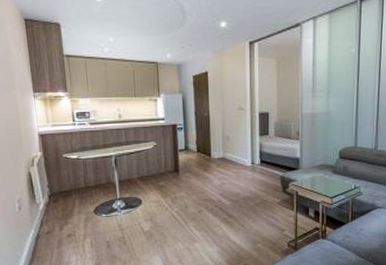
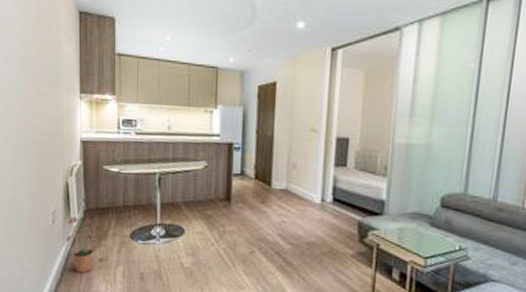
potted plant: none [34,200,63,249] -> present [66,216,96,273]

